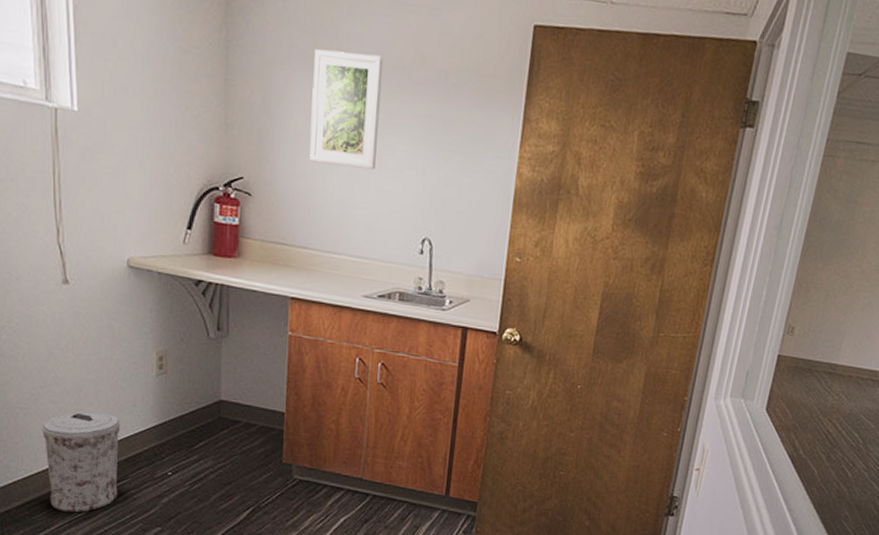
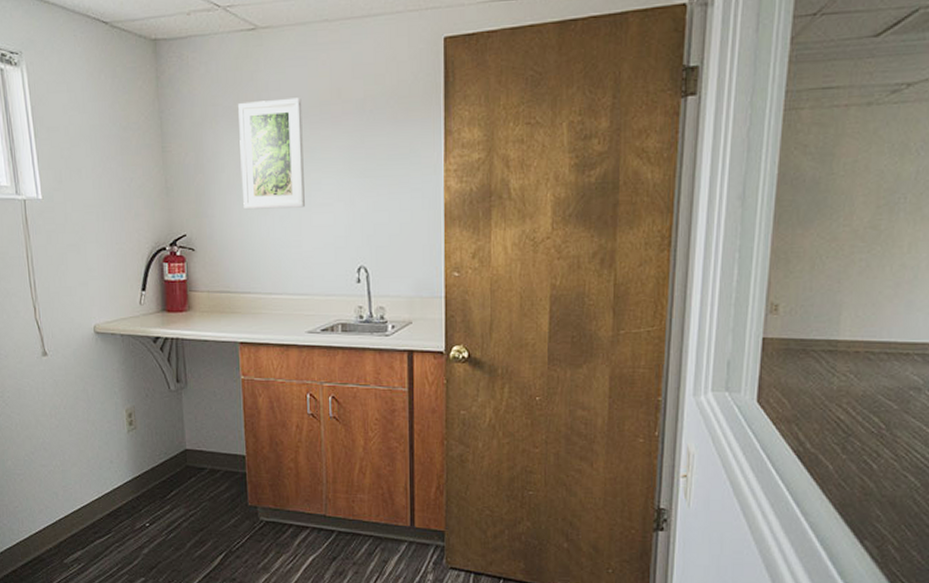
trash can: present [42,412,121,513] -> none [36,472,104,569]

